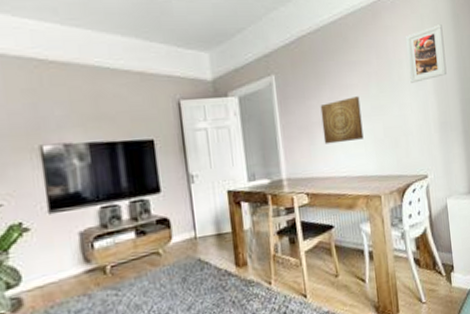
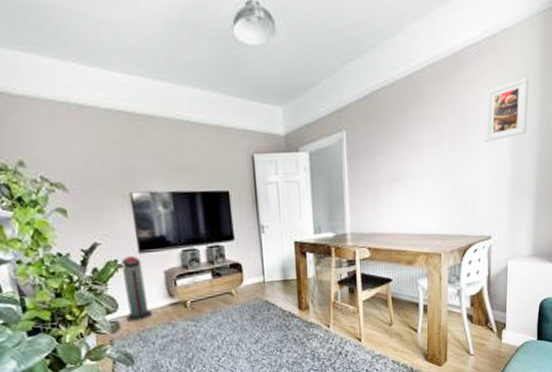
air purifier: none [26,216,65,297] -> present [120,255,153,322]
wall art: present [320,96,364,144] -> none [389,154,430,202]

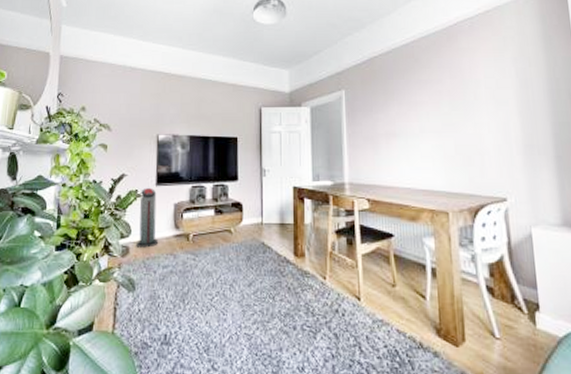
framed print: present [485,78,529,142] -> none [485,46,535,103]

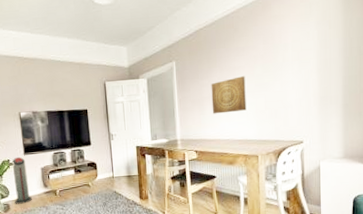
wall art: none [387,113,432,155] -> present [211,76,246,114]

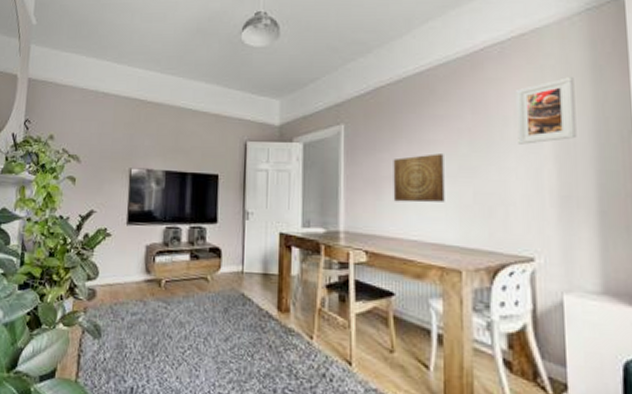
air purifier: present [11,156,33,204] -> none [103,226,128,292]
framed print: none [293,10,332,64] -> present [516,77,577,144]

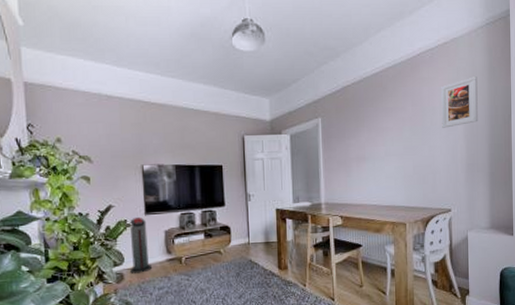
air purifier: none [103,226,128,292] -> present [129,216,153,274]
wall art: present [393,153,445,203] -> none [358,138,394,177]

